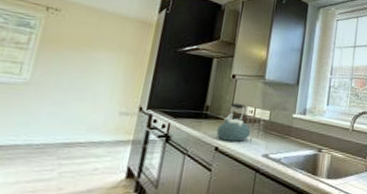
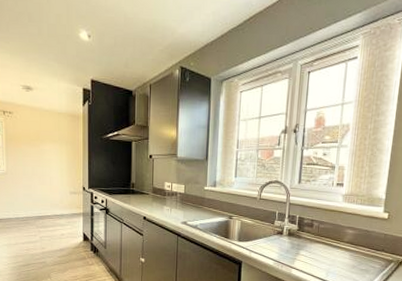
kettle: present [216,103,251,142] -> none [143,179,171,213]

